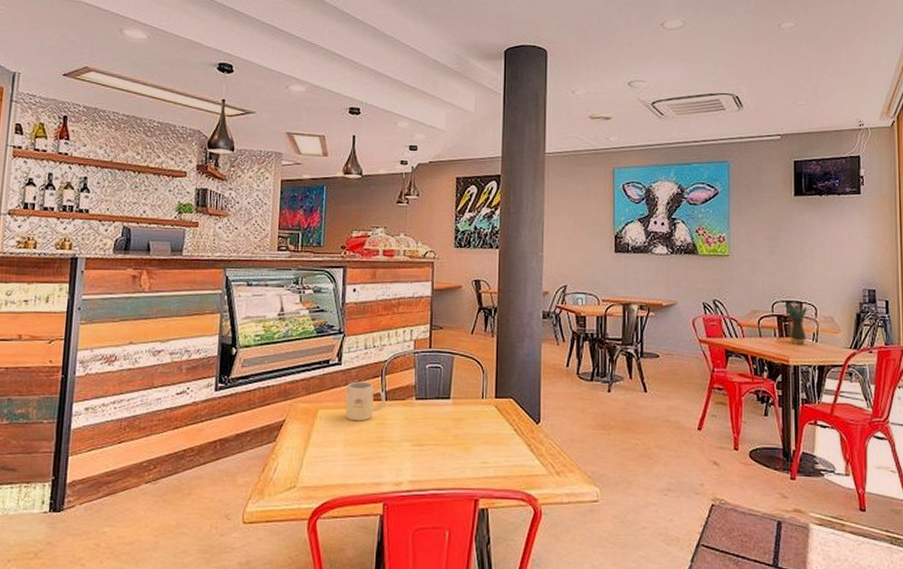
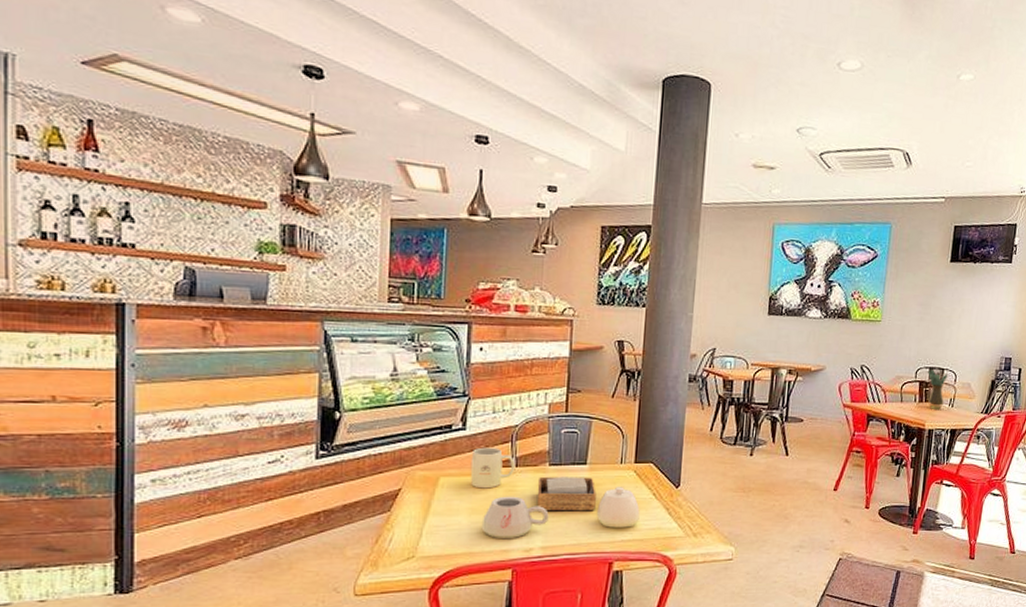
cup: none [355,429,416,472] -> present [481,496,549,540]
napkin holder: none [405,410,460,446] -> present [536,476,596,511]
sugar bowl: none [461,422,502,464] -> present [596,487,640,528]

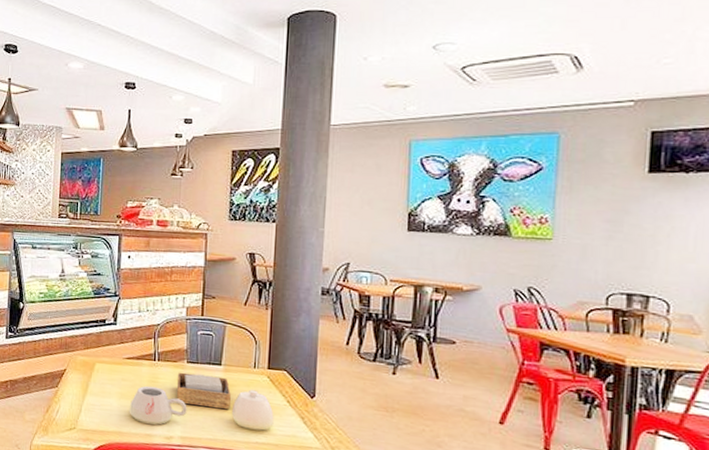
mug: present [470,447,515,489] -> none [120,341,157,378]
vase: present [927,368,948,411] -> none [623,294,656,346]

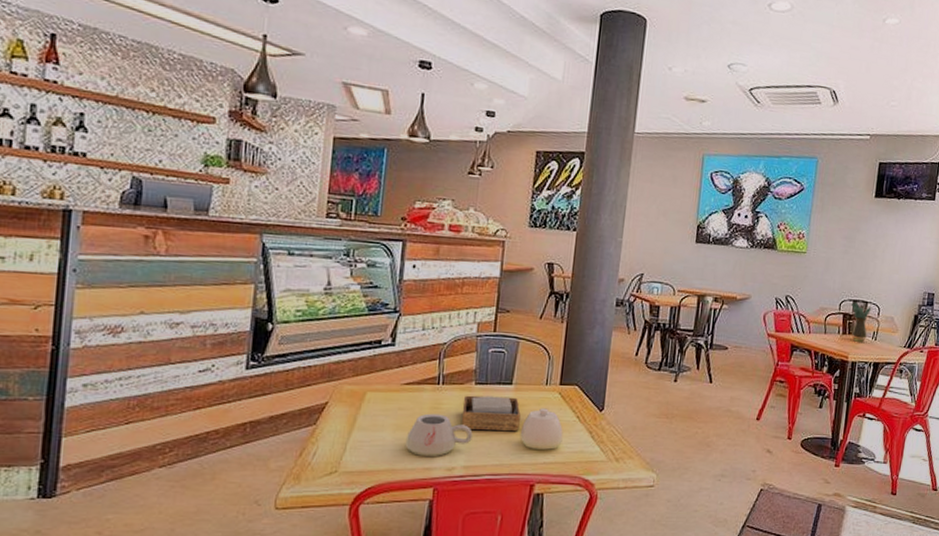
vase: none [623,294,656,346] -> present [850,300,871,343]

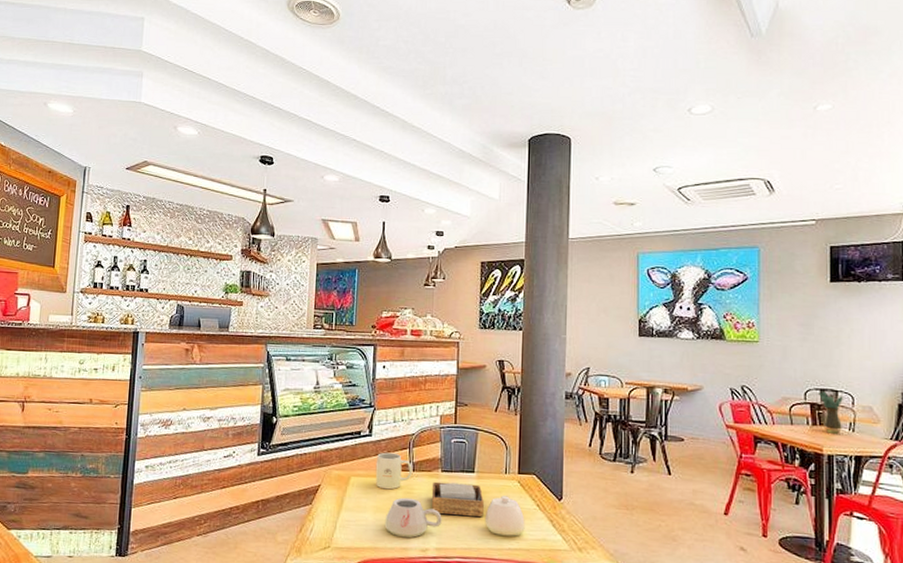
mug: none [396,363,442,406] -> present [375,452,412,490]

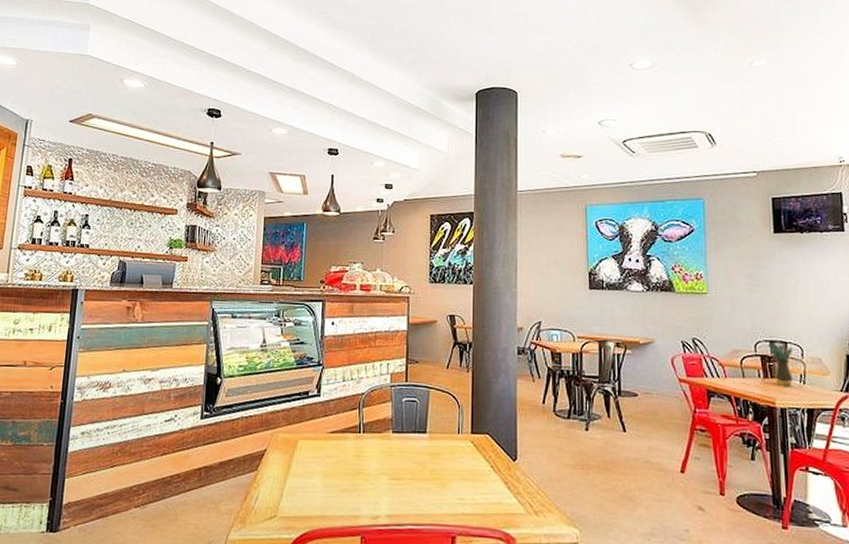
mug: present [375,452,412,490] -> none [323,413,362,453]
cup: present [384,497,442,538] -> none [333,461,393,505]
napkin holder: present [431,481,484,518] -> none [382,443,436,481]
sugar bowl: present [484,495,525,536] -> none [437,457,479,500]

